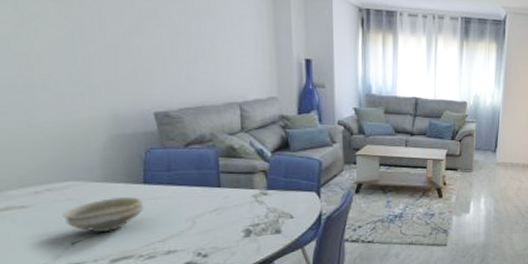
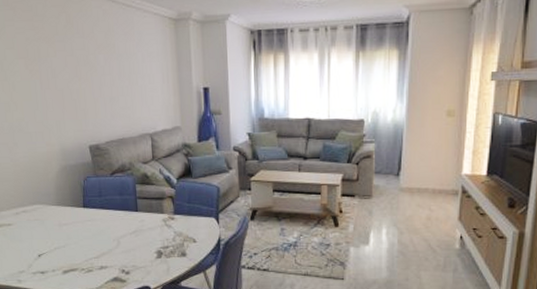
bowl: present [62,197,145,233] -> none [33,219,84,248]

